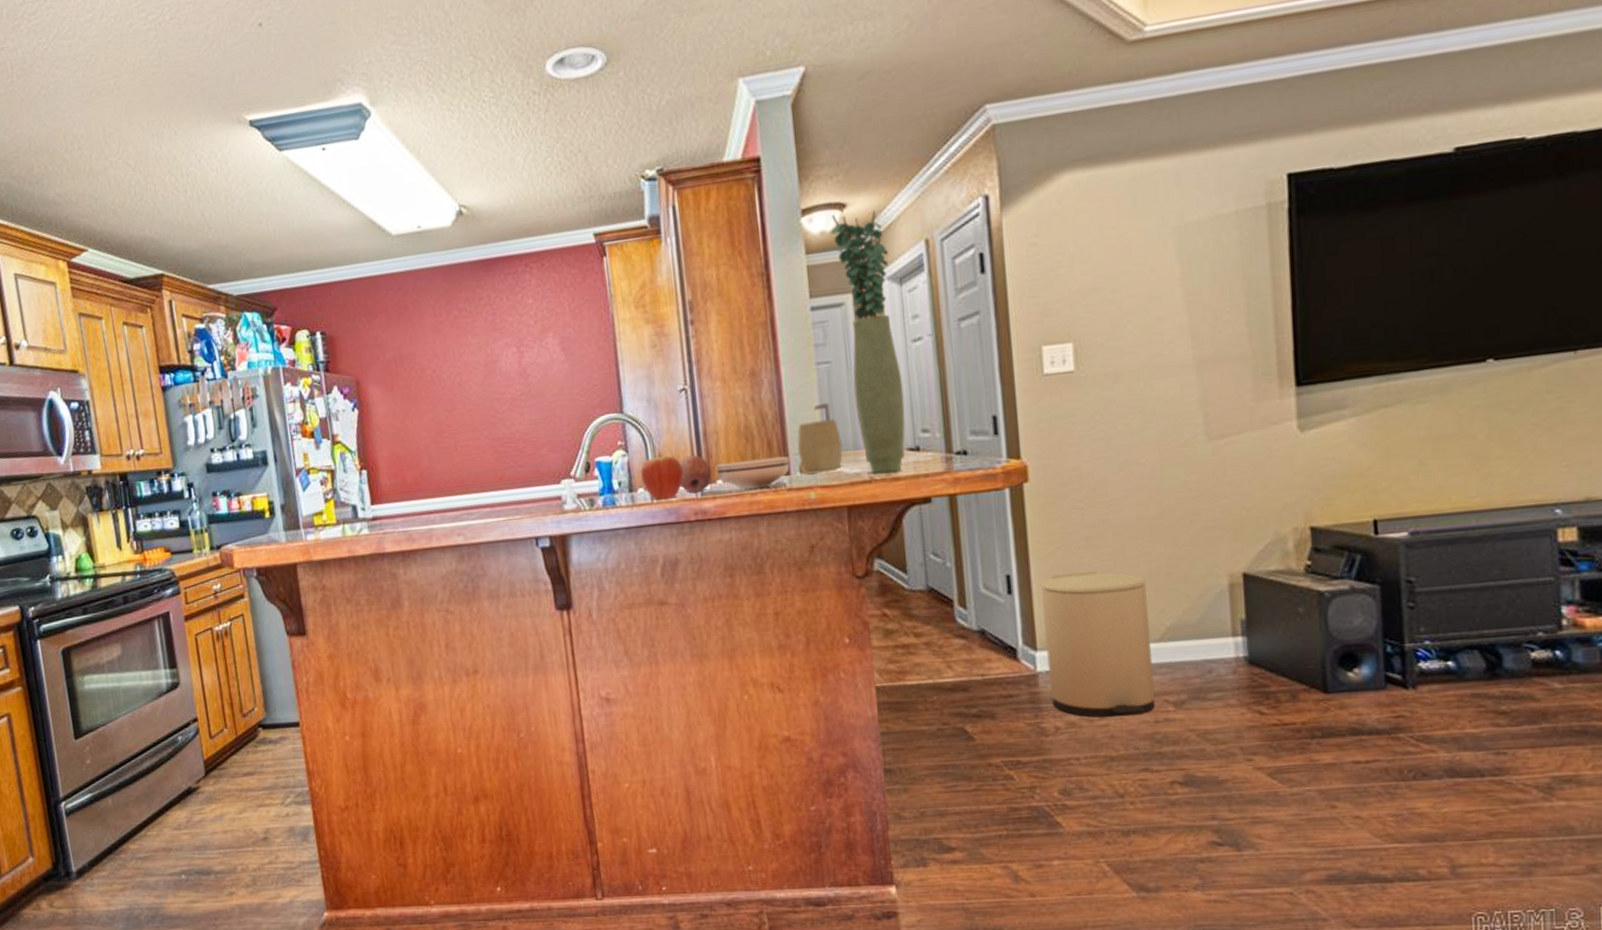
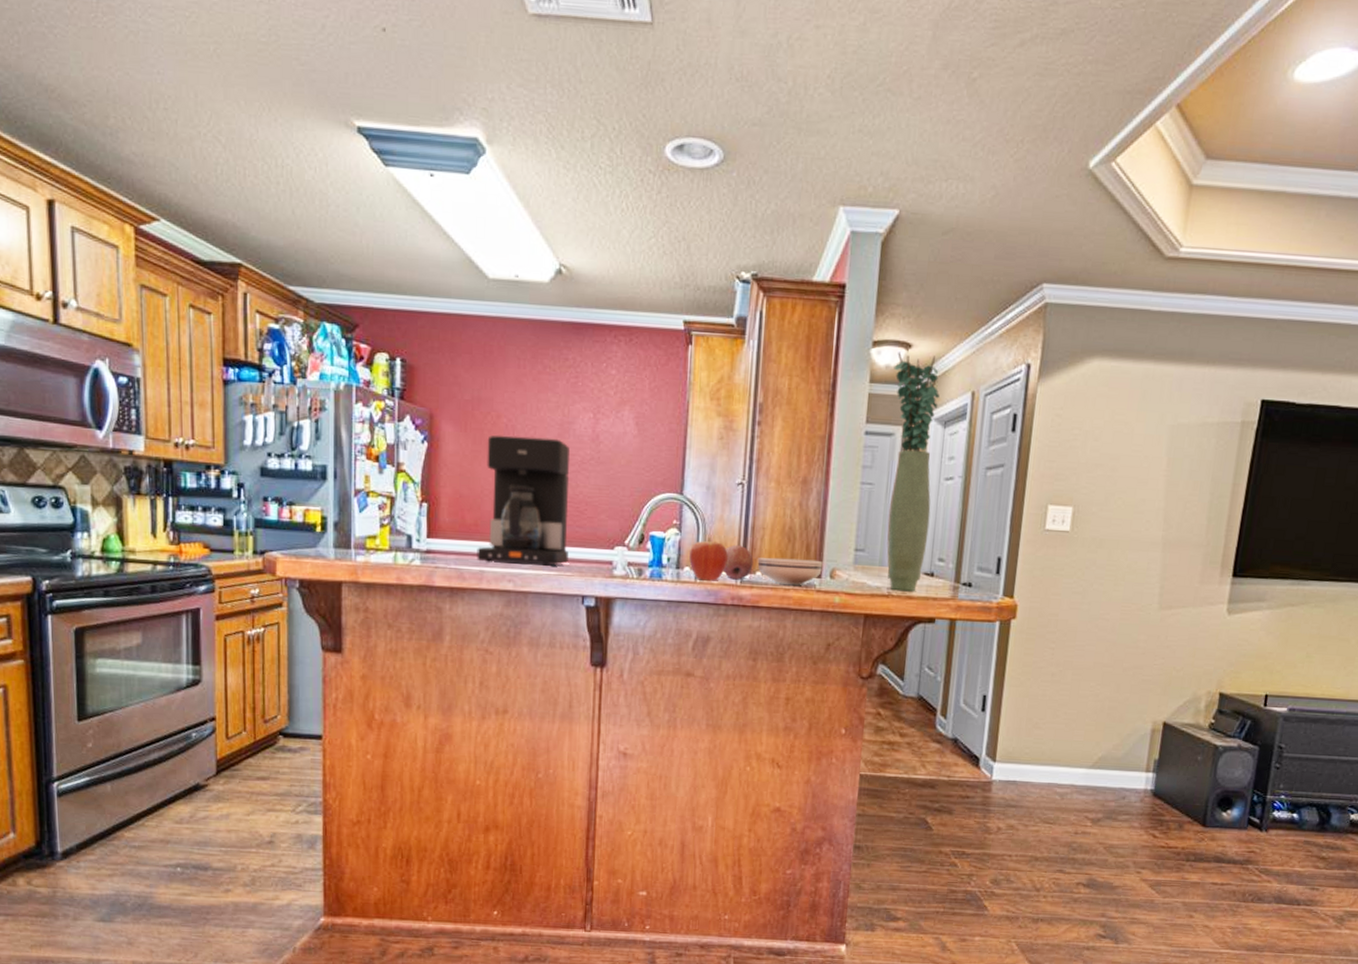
coffee maker: none [415,380,515,521] -> present [477,434,570,566]
soap dispenser: present [797,402,844,474] -> none [831,519,871,582]
pedal bin: present [1040,570,1156,718] -> none [999,700,1090,826]

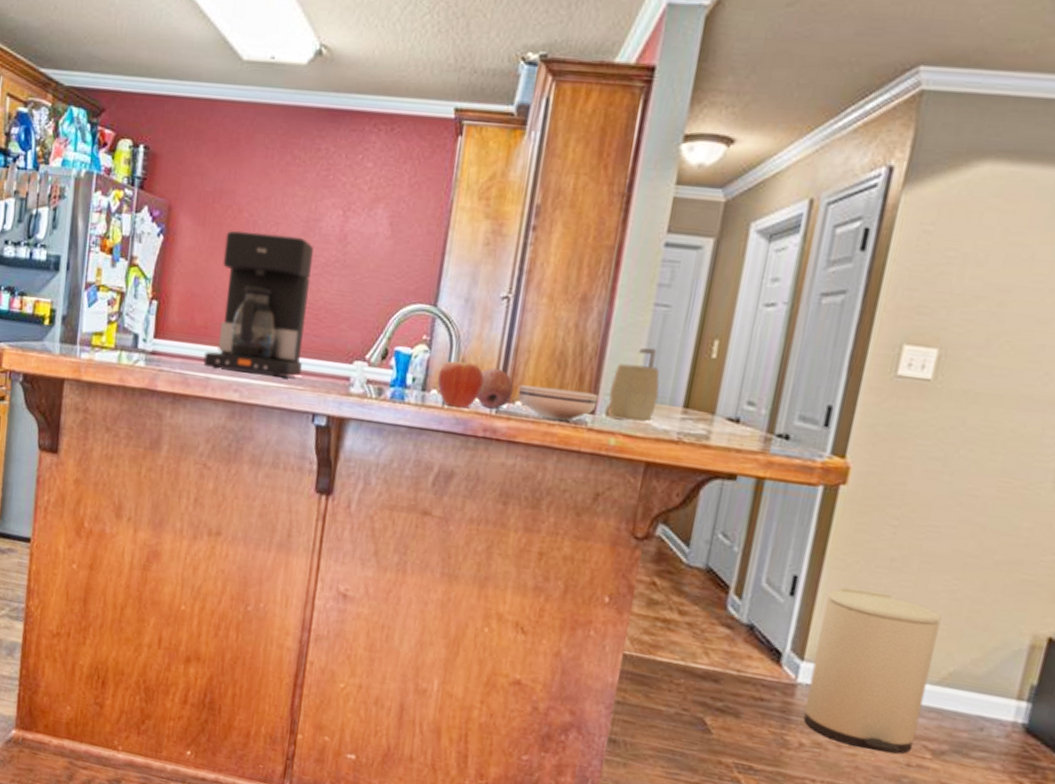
soap dispenser: none [831,519,871,582] -> present [608,347,660,422]
vase: present [886,352,940,592] -> none [679,148,768,440]
pedal bin: none [999,700,1090,826] -> present [803,586,942,754]

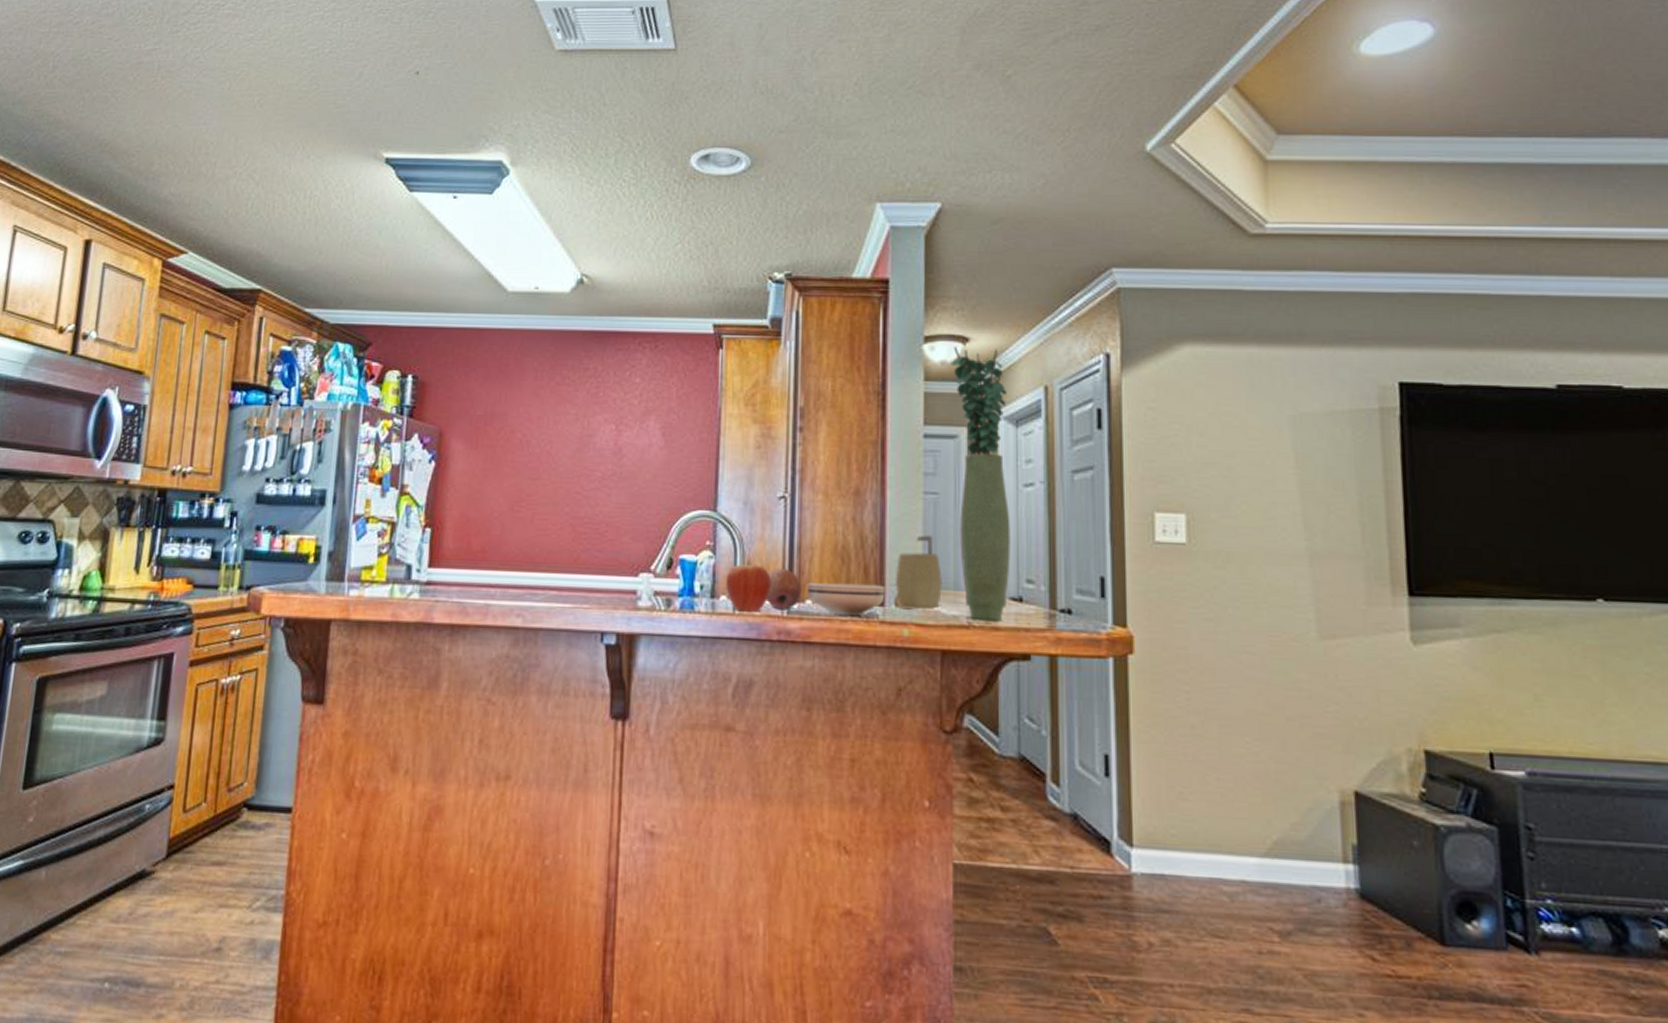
coffee maker: present [203,230,314,377] -> none [482,451,589,597]
vase: none [679,148,768,440] -> present [950,346,1011,622]
pedal bin: present [803,586,942,754] -> none [1140,761,1259,941]

